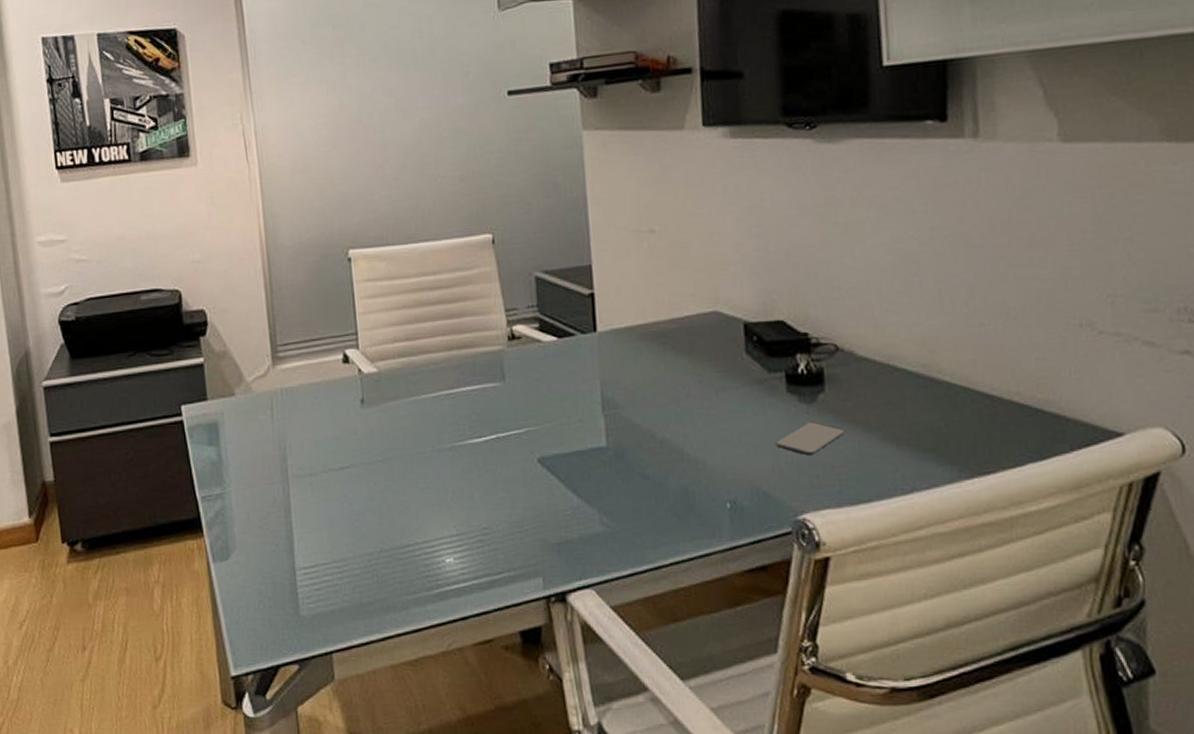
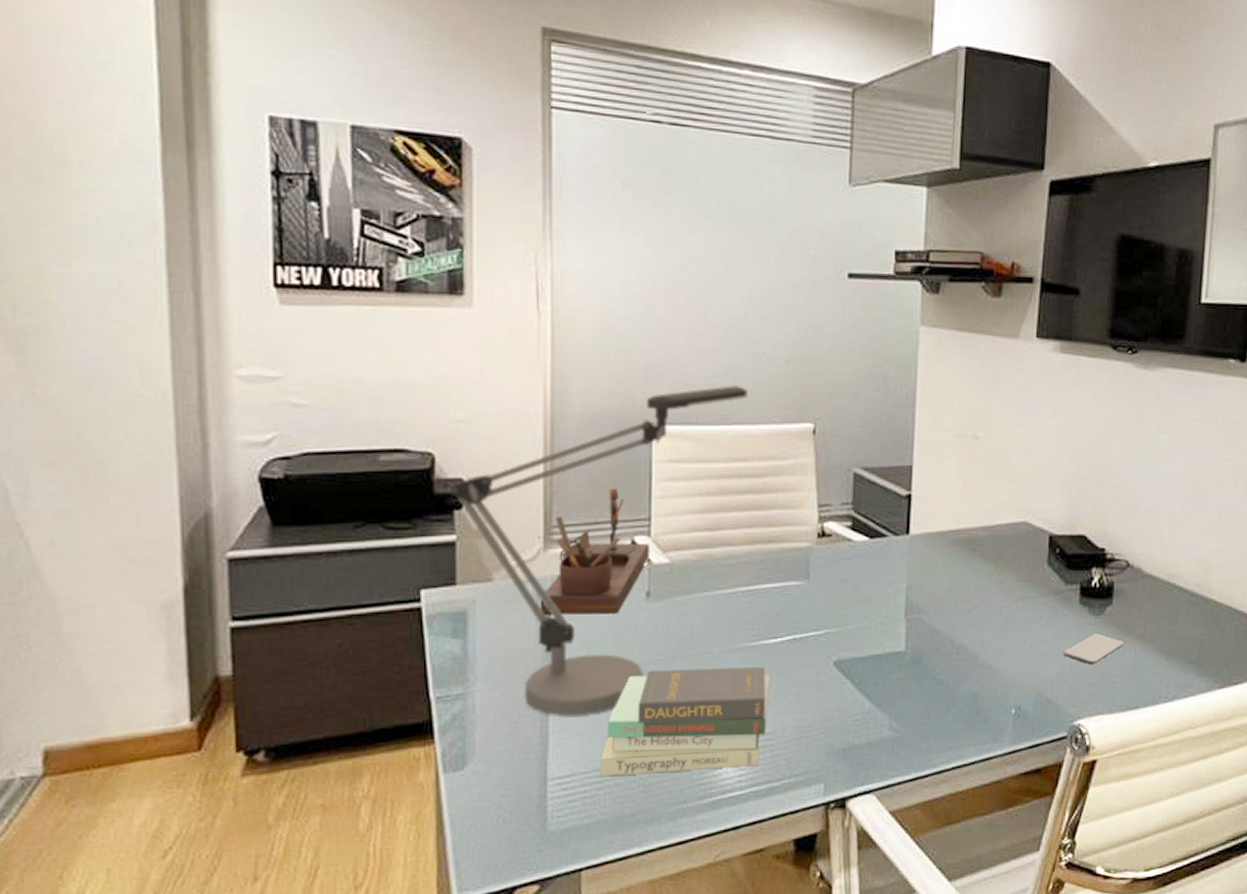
desk lamp: none [194,206,429,513] -> present [449,385,748,716]
desk organizer: none [273,308,360,423] -> present [539,488,650,615]
books: none [338,465,482,568] -> present [601,667,771,777]

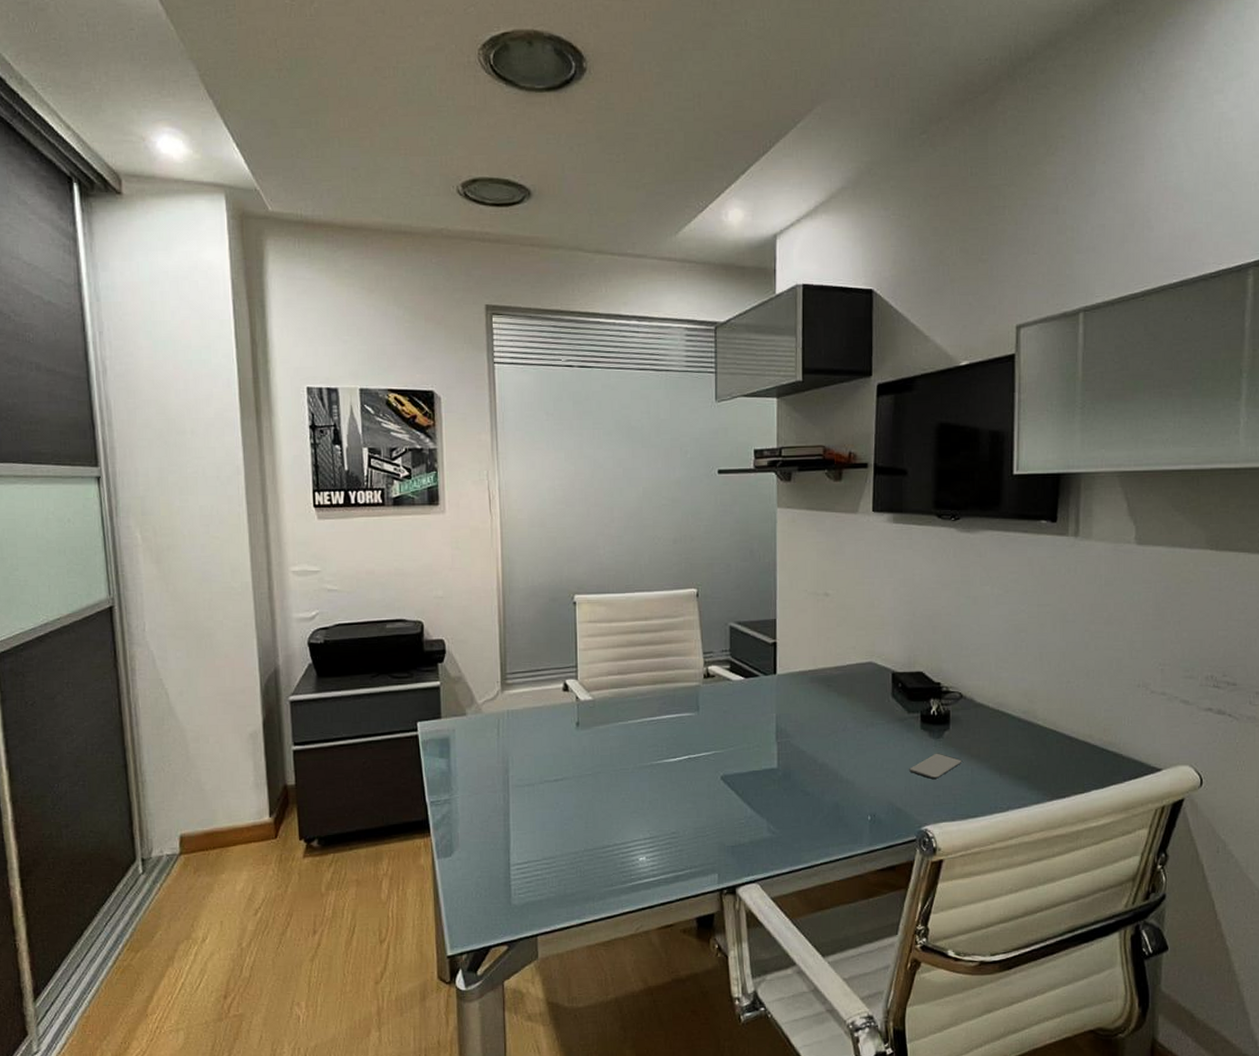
desk lamp: present [449,385,748,716] -> none [434,562,645,817]
desk organizer: present [539,488,650,615] -> none [500,643,578,740]
books: present [601,667,771,777] -> none [548,780,673,864]

